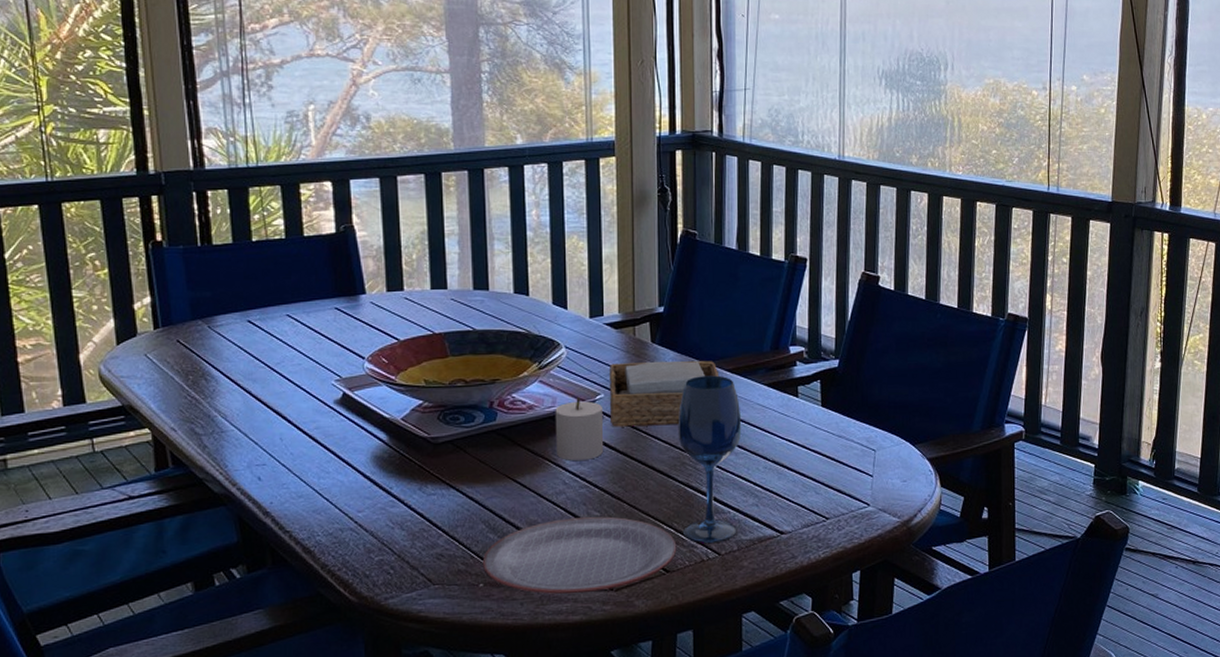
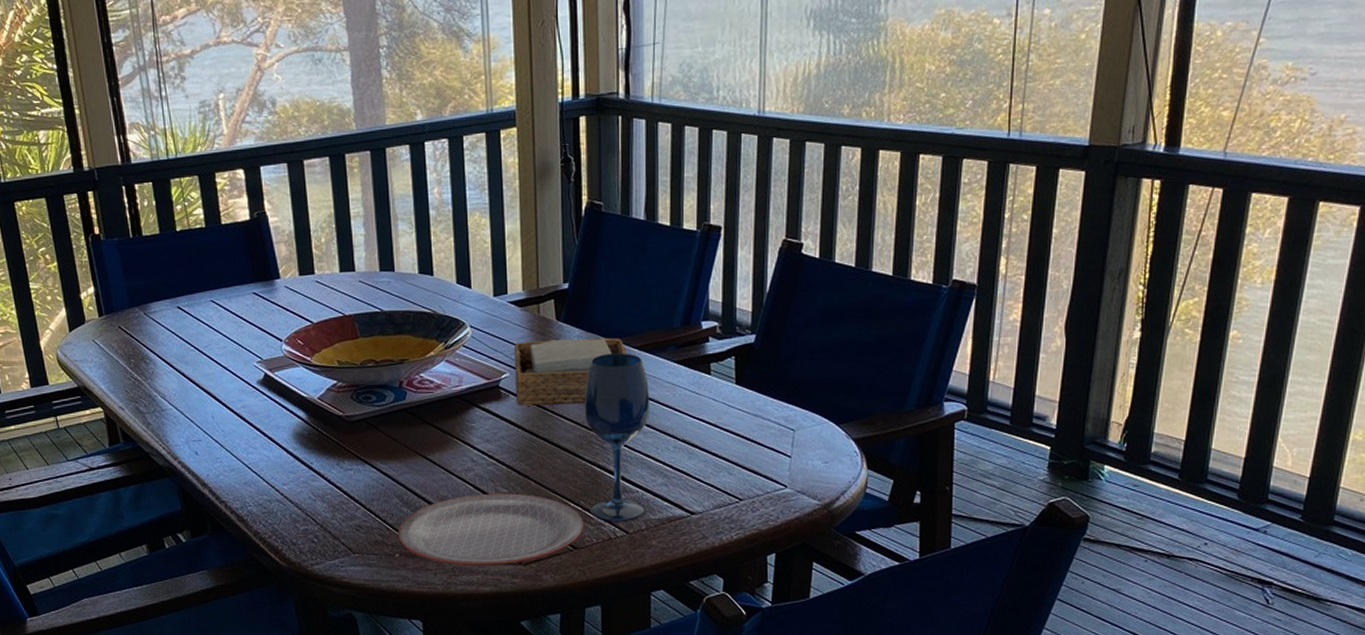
candle: present [555,396,604,461] -> none [462,375,511,439]

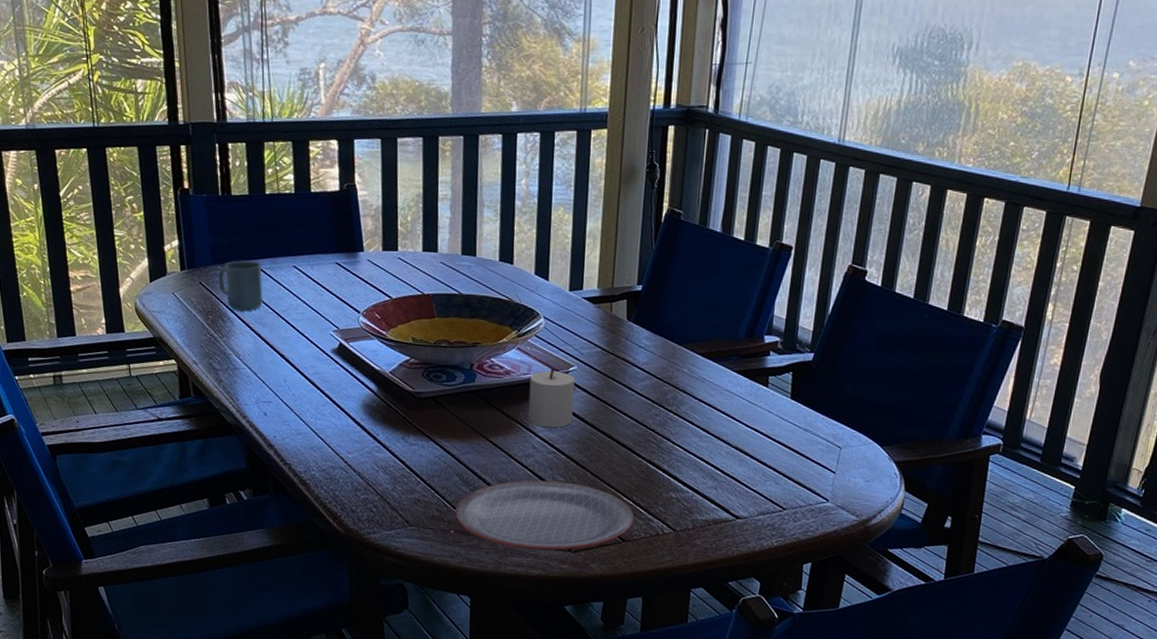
cup: none [137,299,184,351] -> present [218,260,263,311]
candle: none [462,375,511,439] -> present [528,366,575,428]
napkin holder: present [513,338,627,406] -> none [581,337,691,403]
wineglass: present [584,353,650,521] -> none [642,357,709,519]

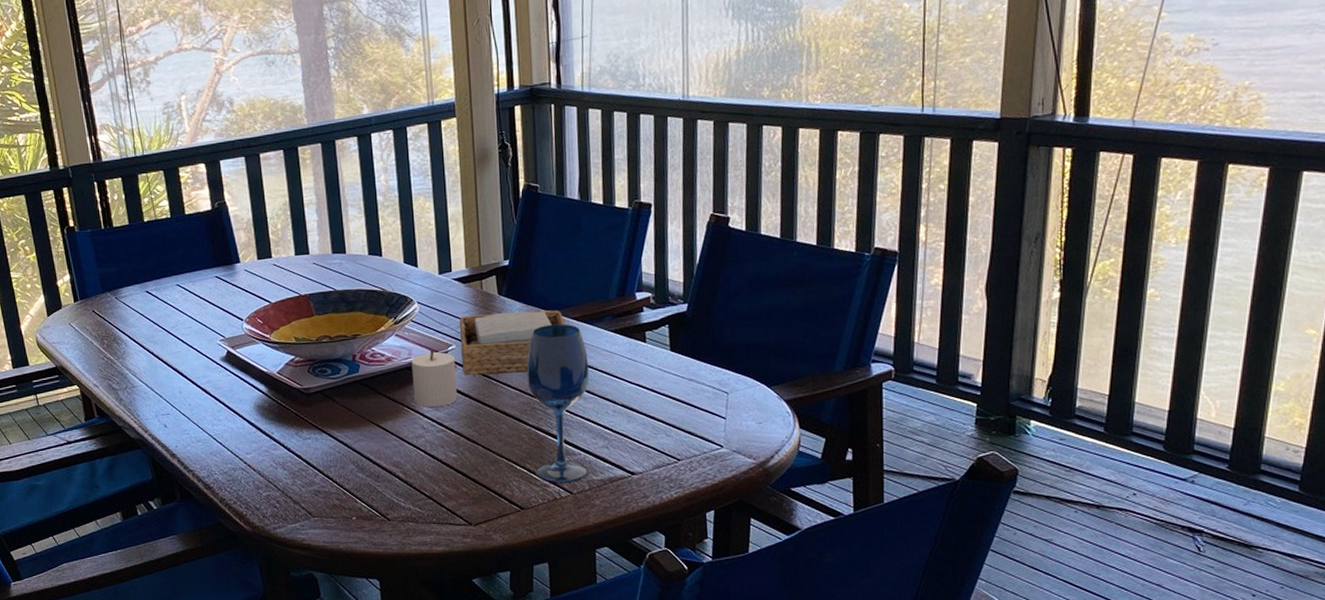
cup: present [218,260,263,311] -> none [109,284,152,332]
plate: present [454,480,635,551] -> none [353,458,531,528]
napkin holder: none [581,337,691,403] -> present [459,310,566,376]
wineglass: none [642,357,709,519] -> present [526,324,590,483]

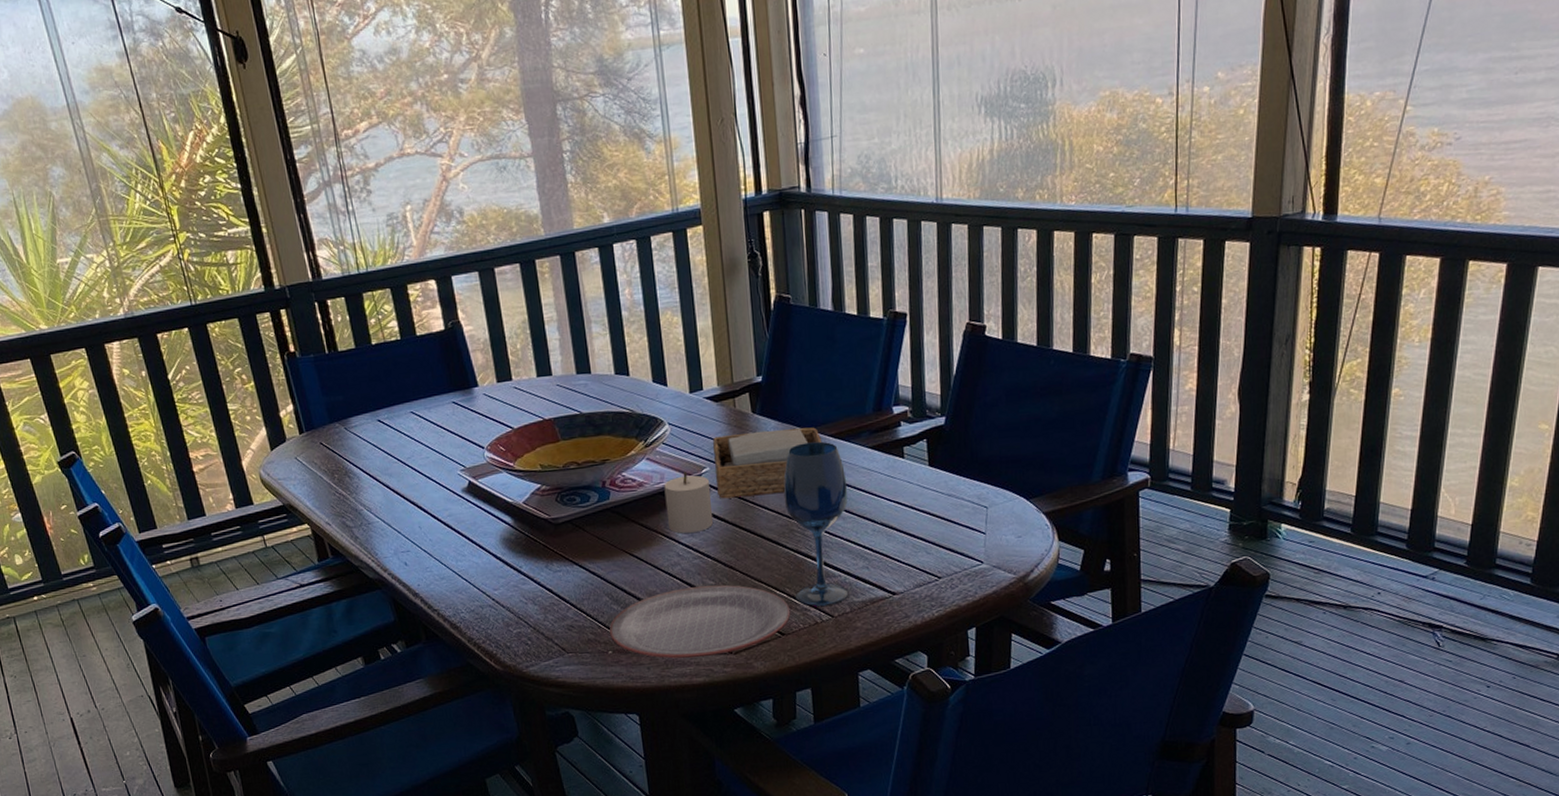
plate: none [353,458,531,528] -> present [609,584,791,659]

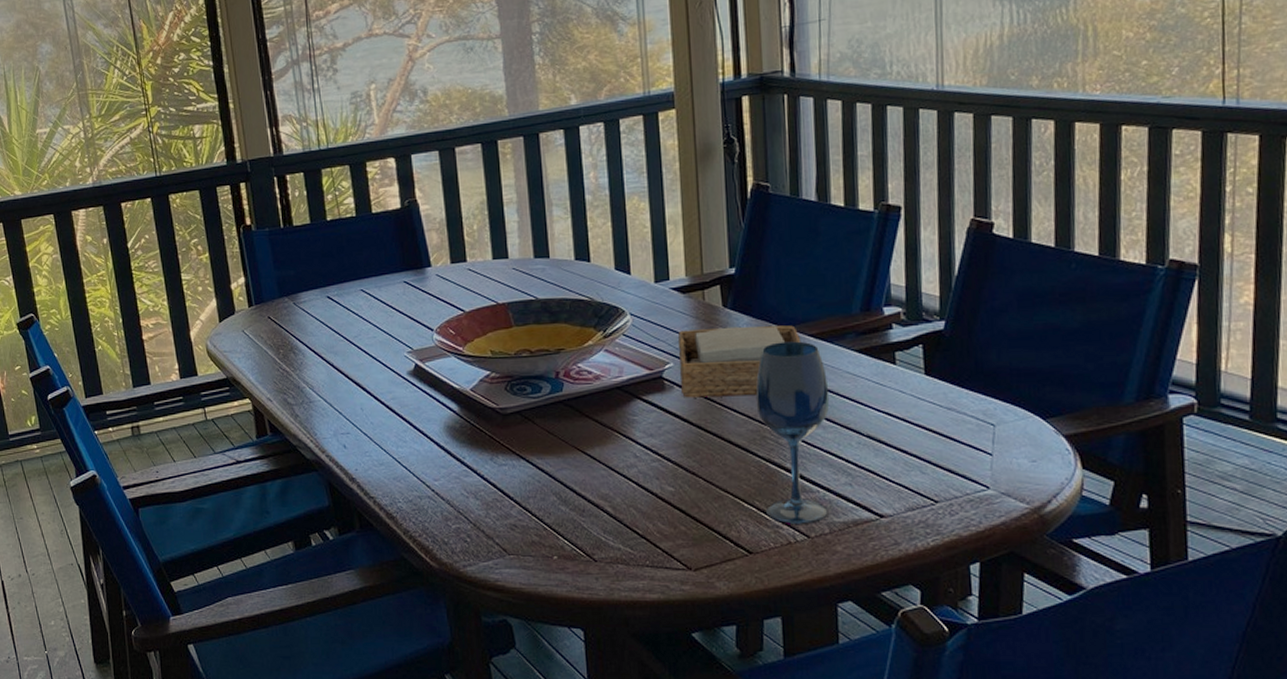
plate: present [609,584,791,659] -> none [555,492,760,572]
candle: present [664,471,714,534] -> none [622,365,676,433]

